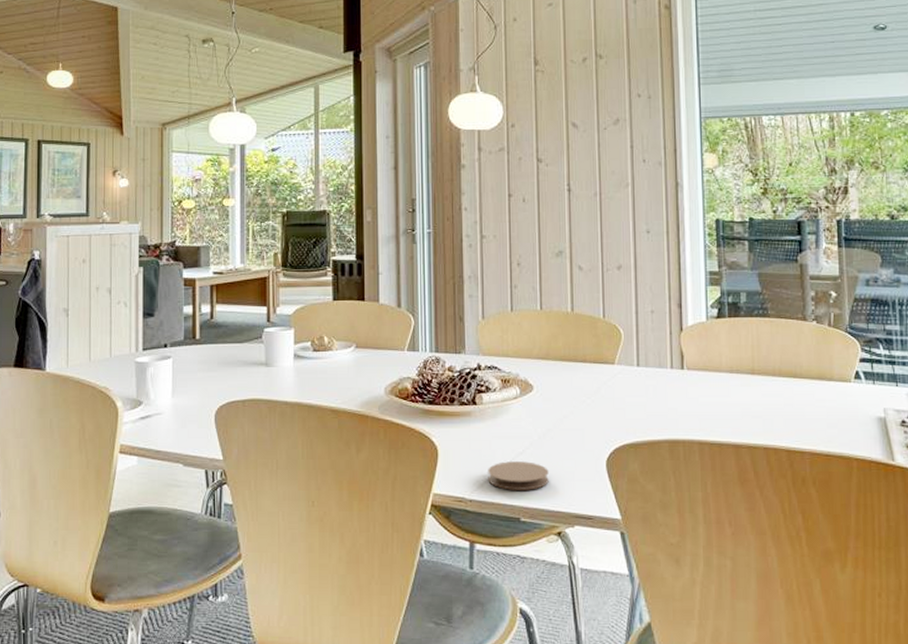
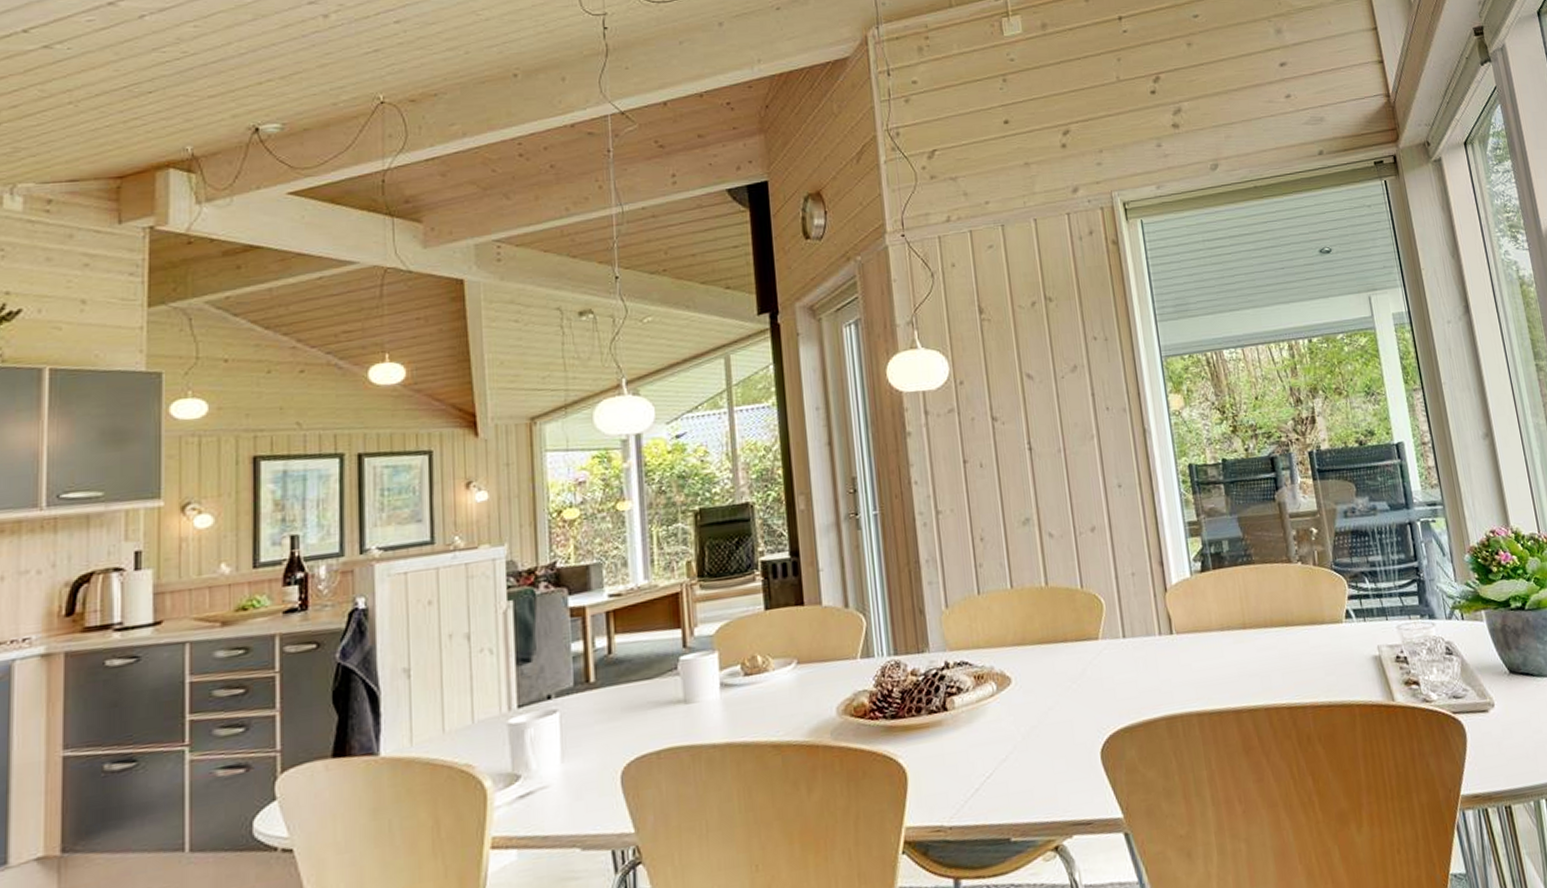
coaster: present [488,461,549,490] -> none [967,768,1039,807]

